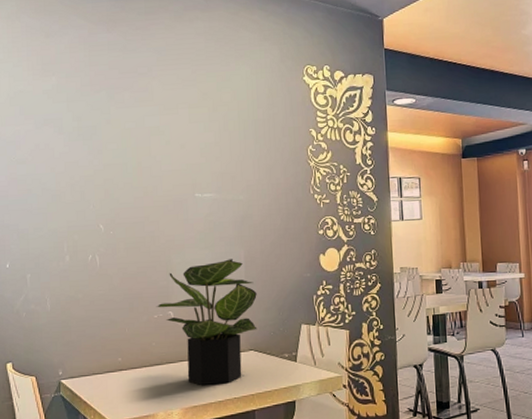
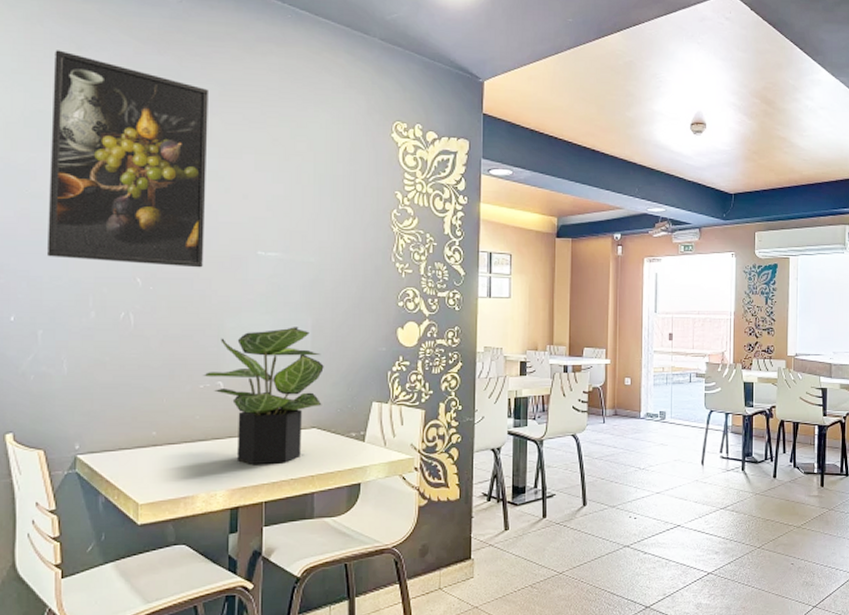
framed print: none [29,39,152,213] -> present [46,50,210,268]

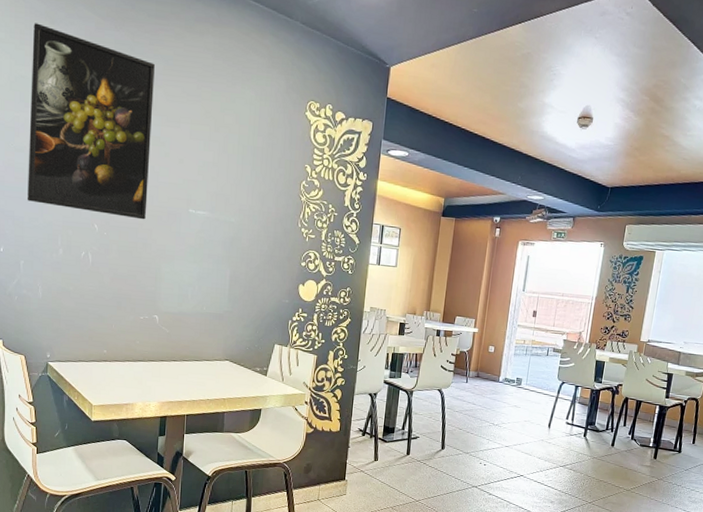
potted plant: present [202,327,324,466] -> none [142,275,238,386]

